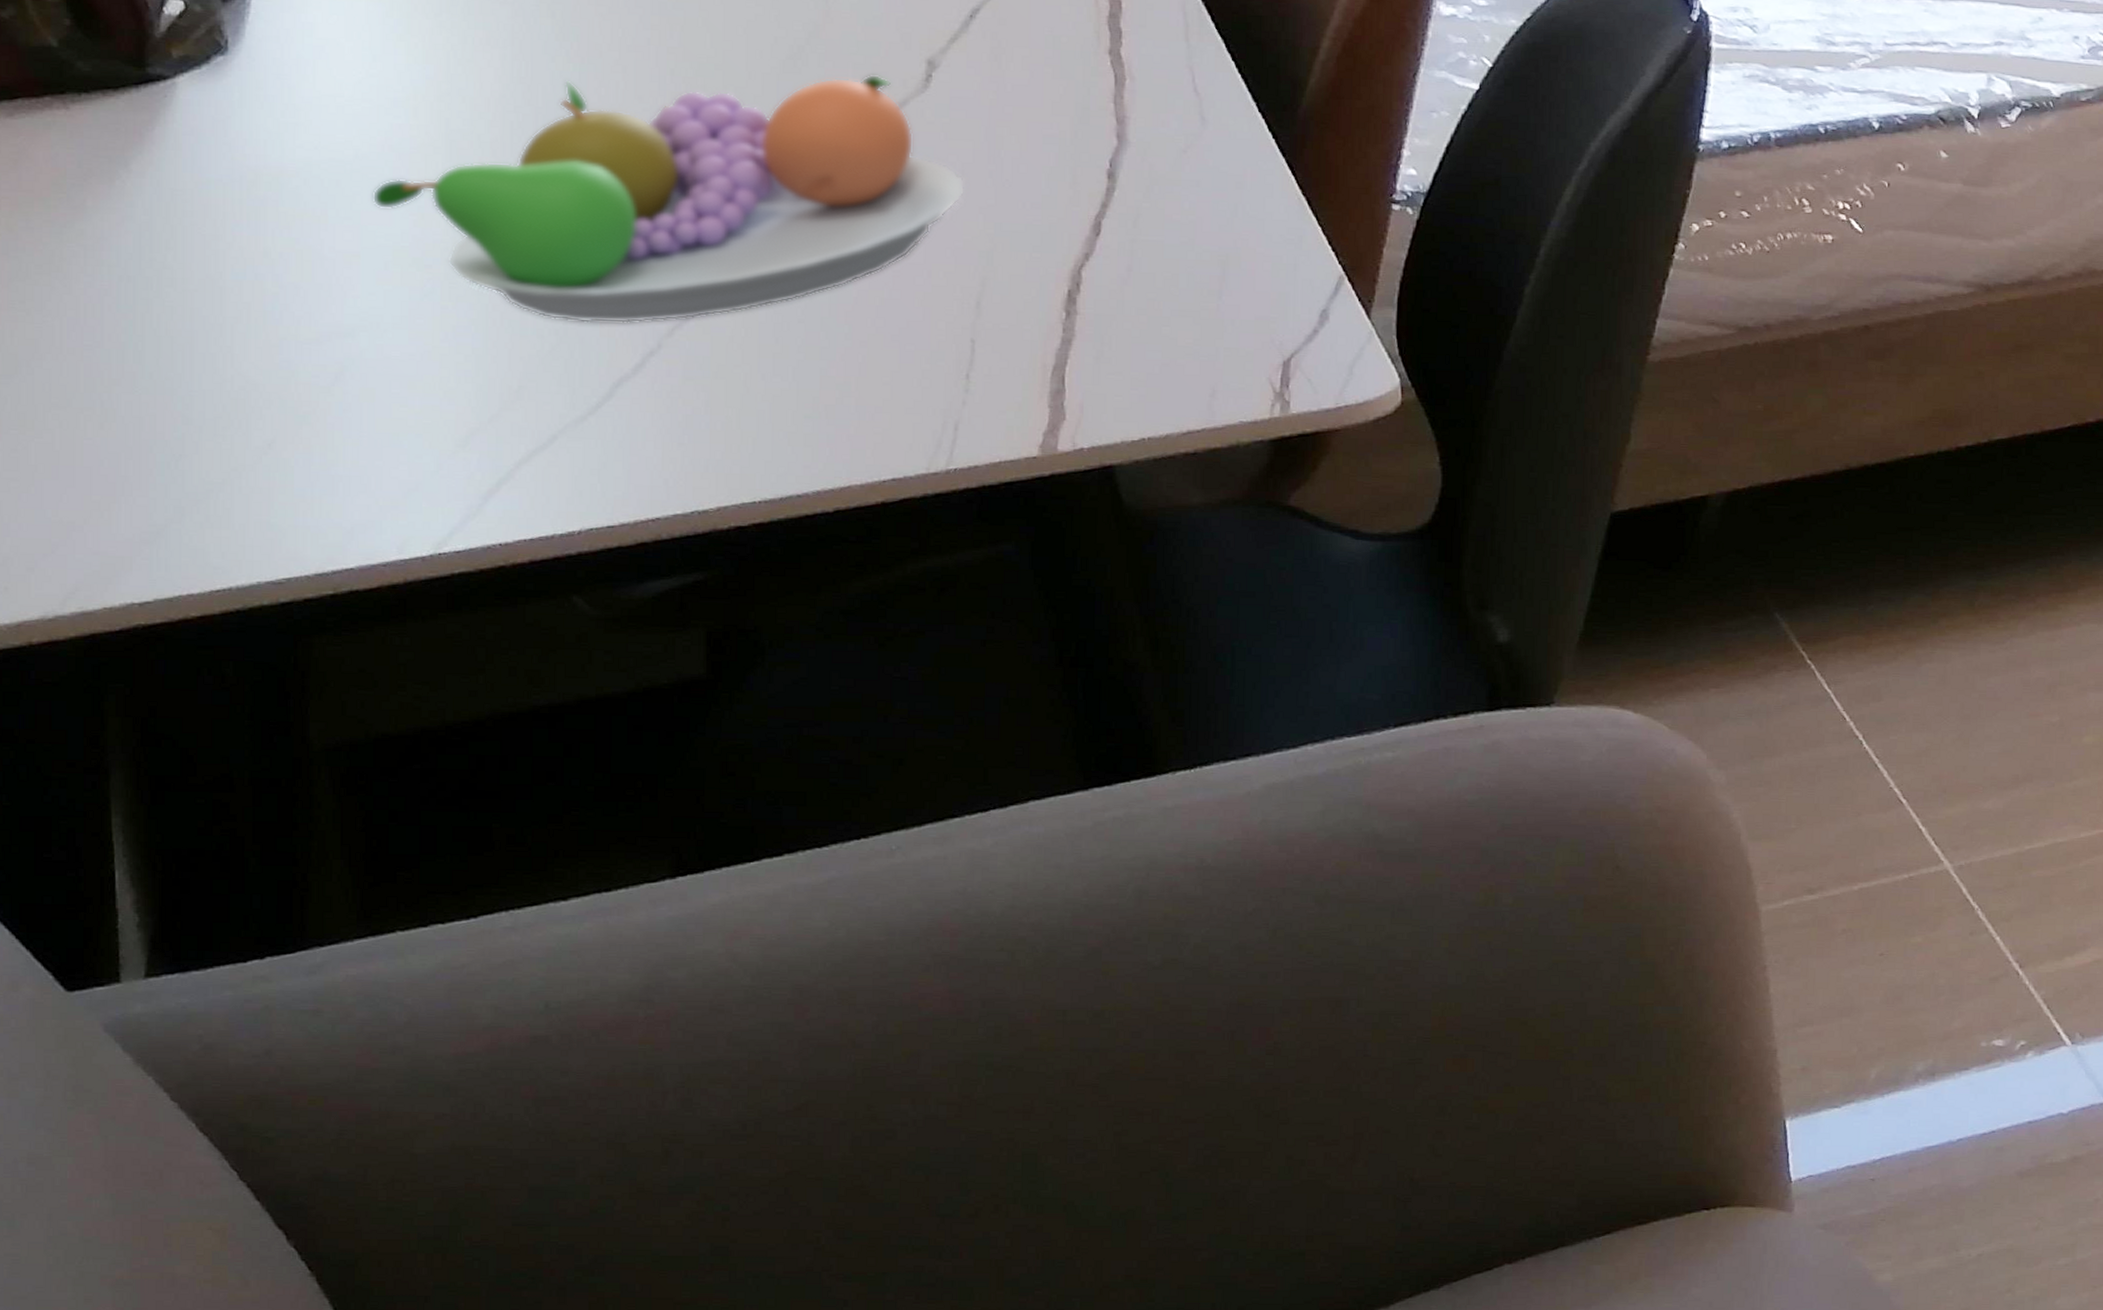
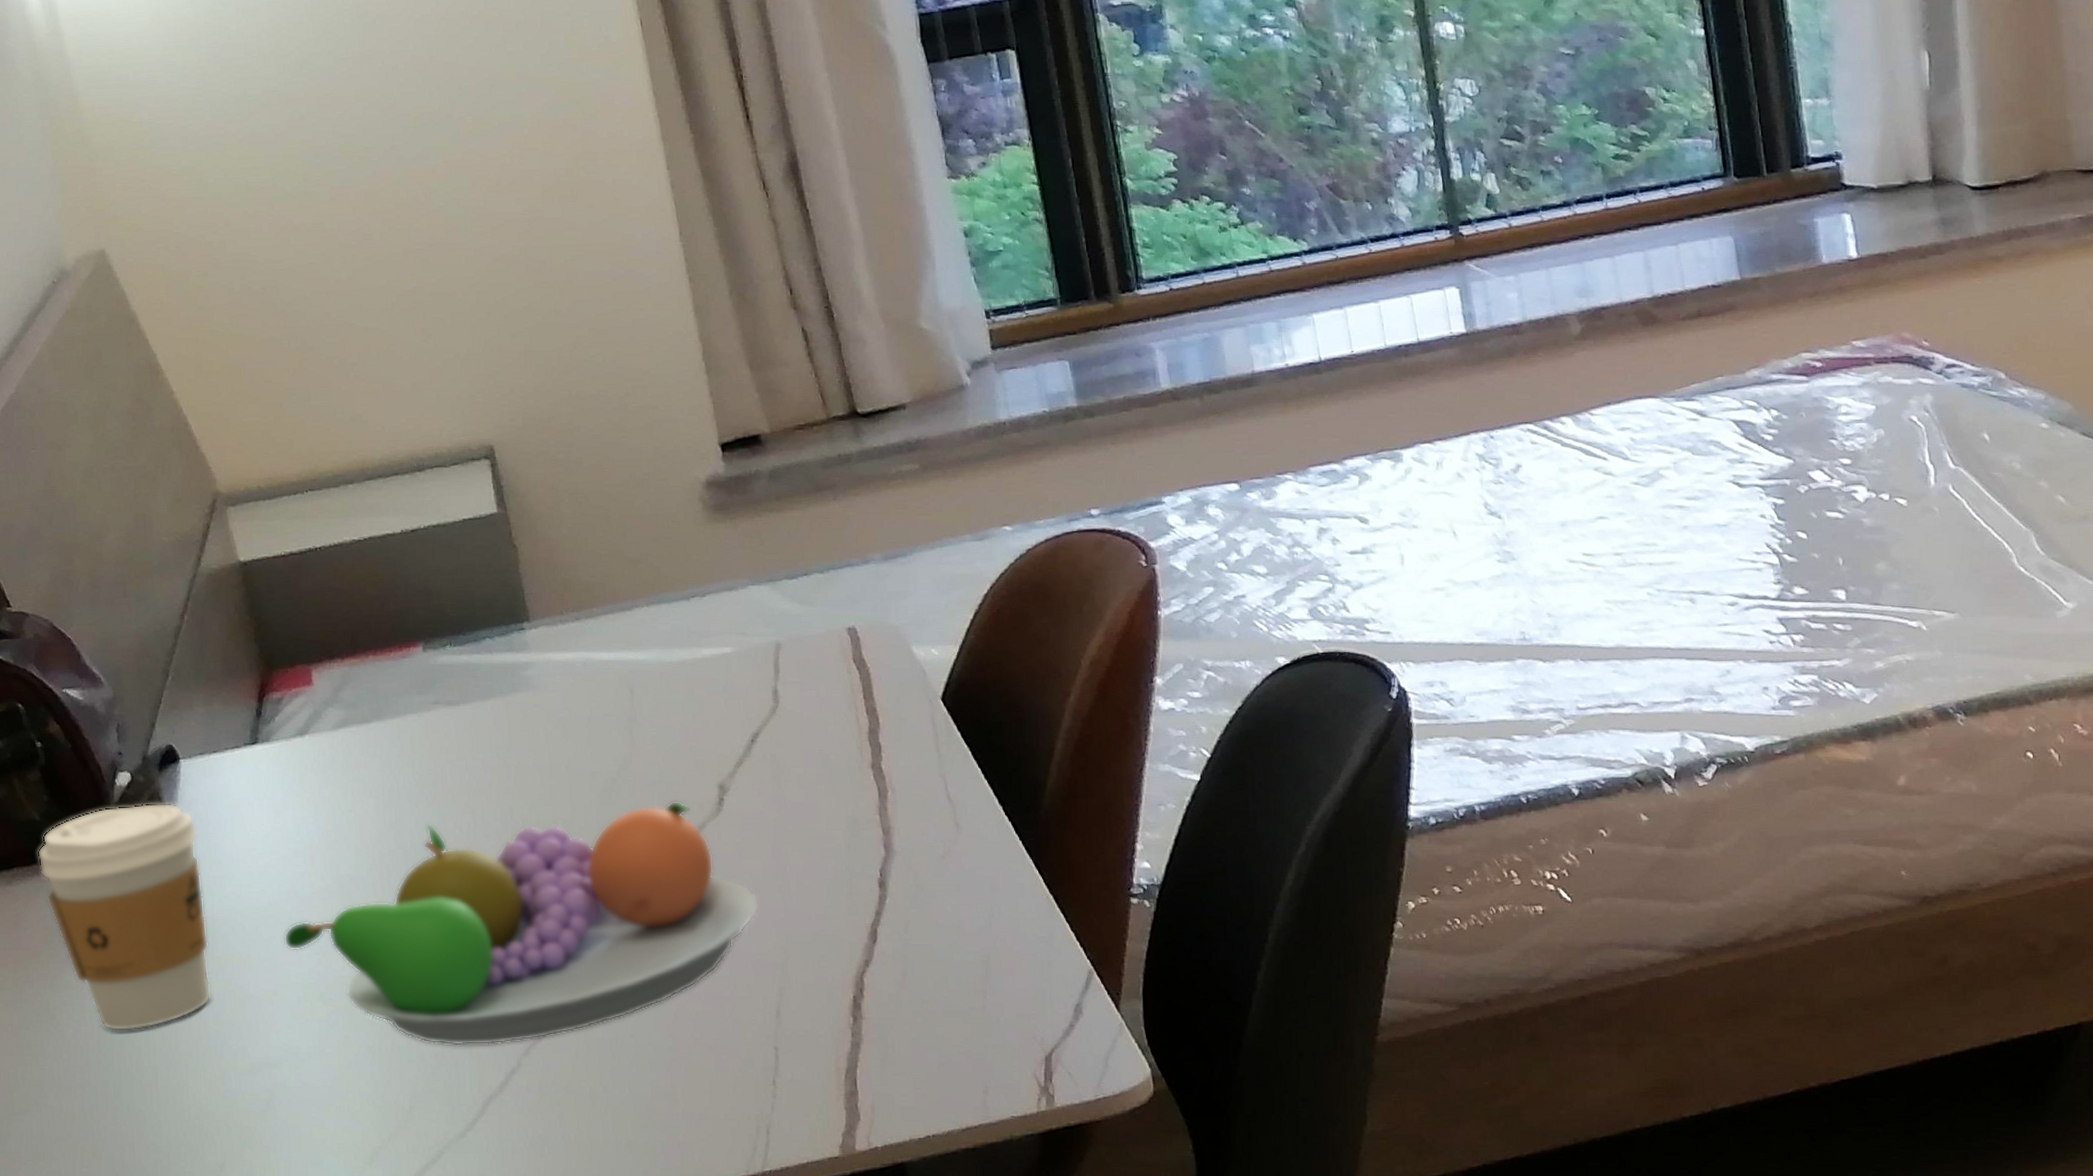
coffee cup: none [51,36,273,290] -> present [37,803,211,1031]

